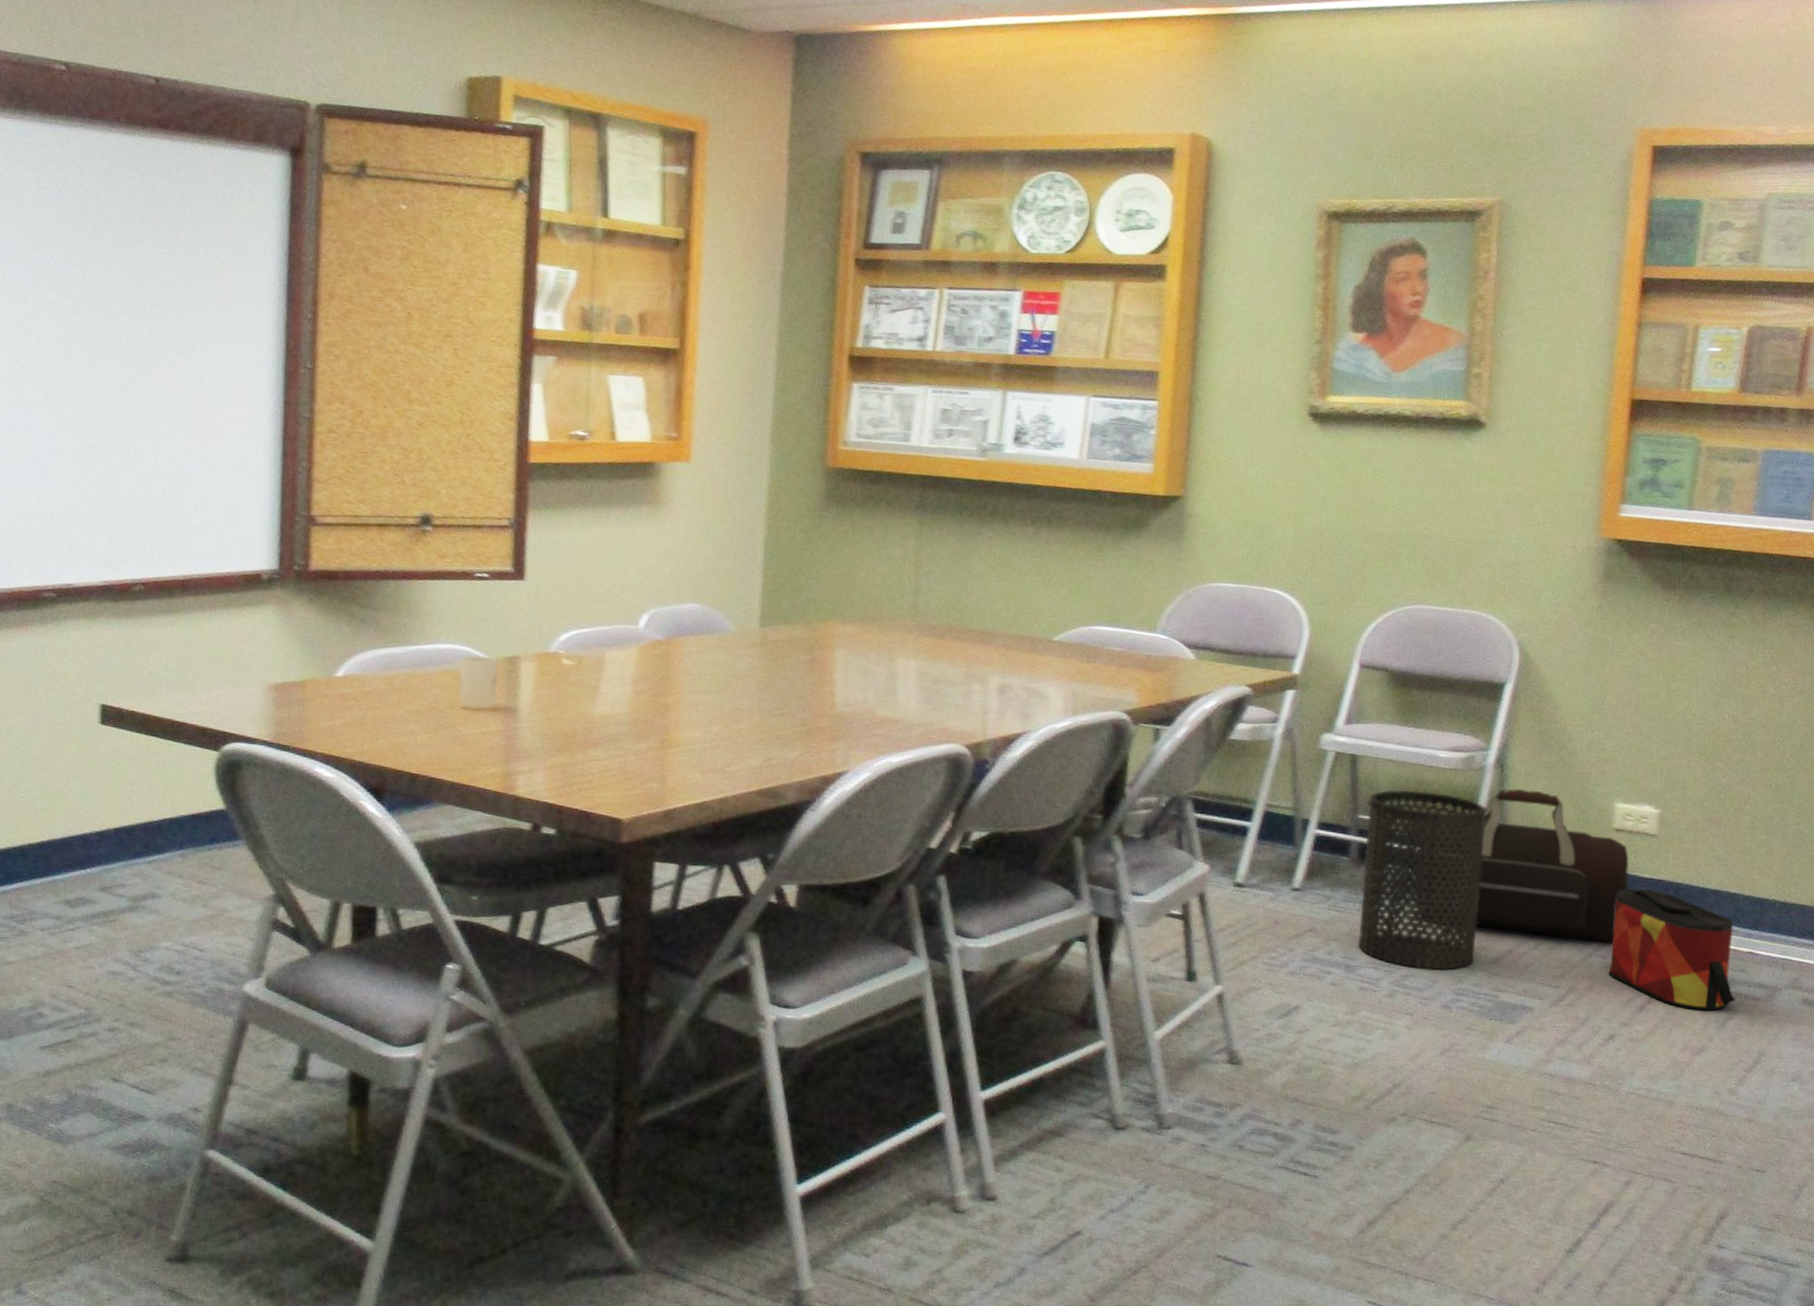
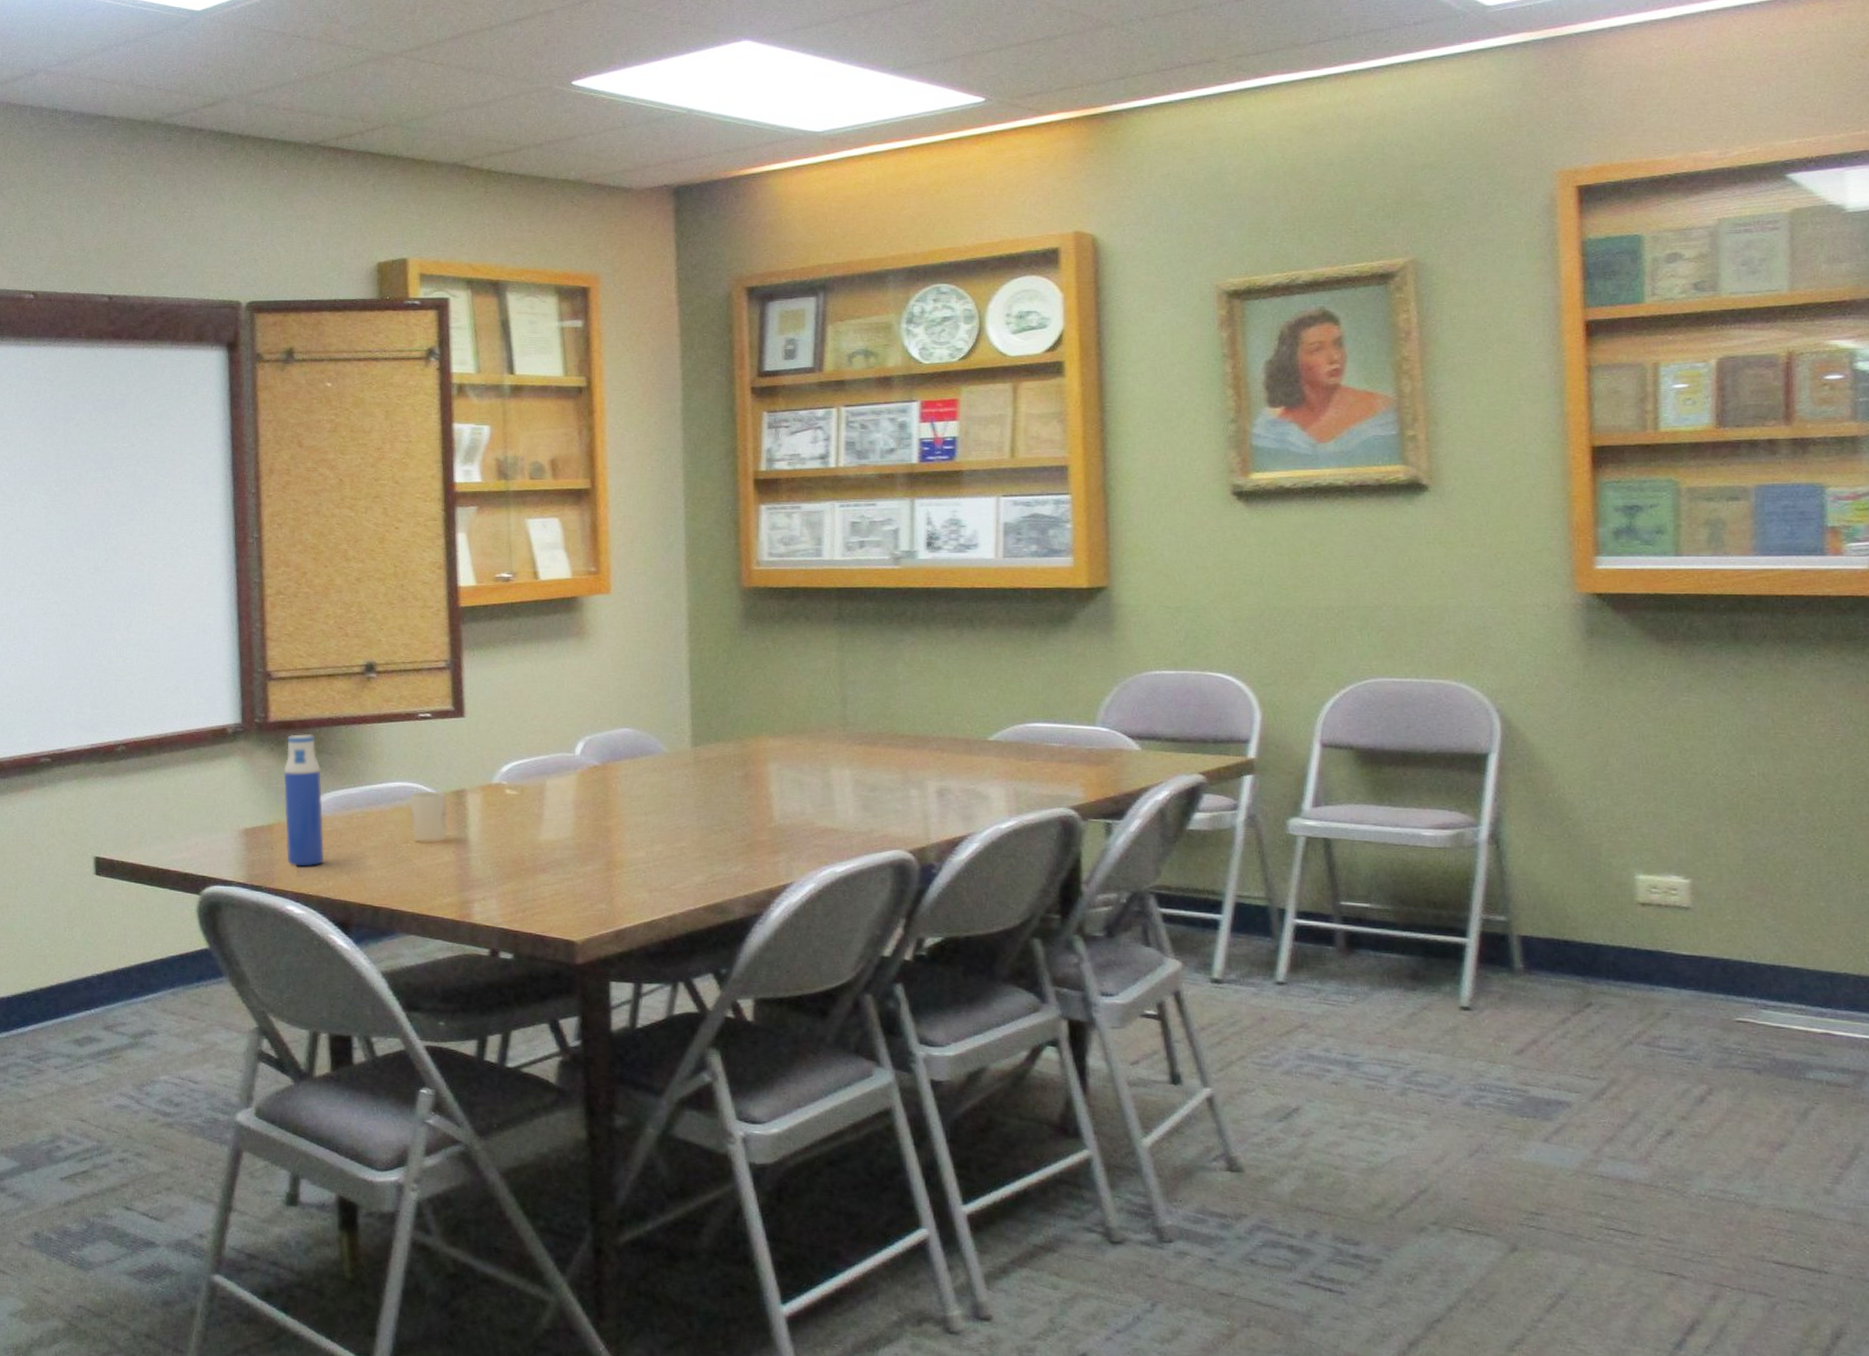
water bottle: none [319,586,364,728] -> present [283,734,325,867]
trash can: present [1357,789,1487,971] -> none [1349,872,1493,1065]
duffel bag: present [1415,789,1629,942] -> none [1414,865,1666,1027]
bag: present [1609,888,1735,1012] -> none [1652,966,1815,1101]

